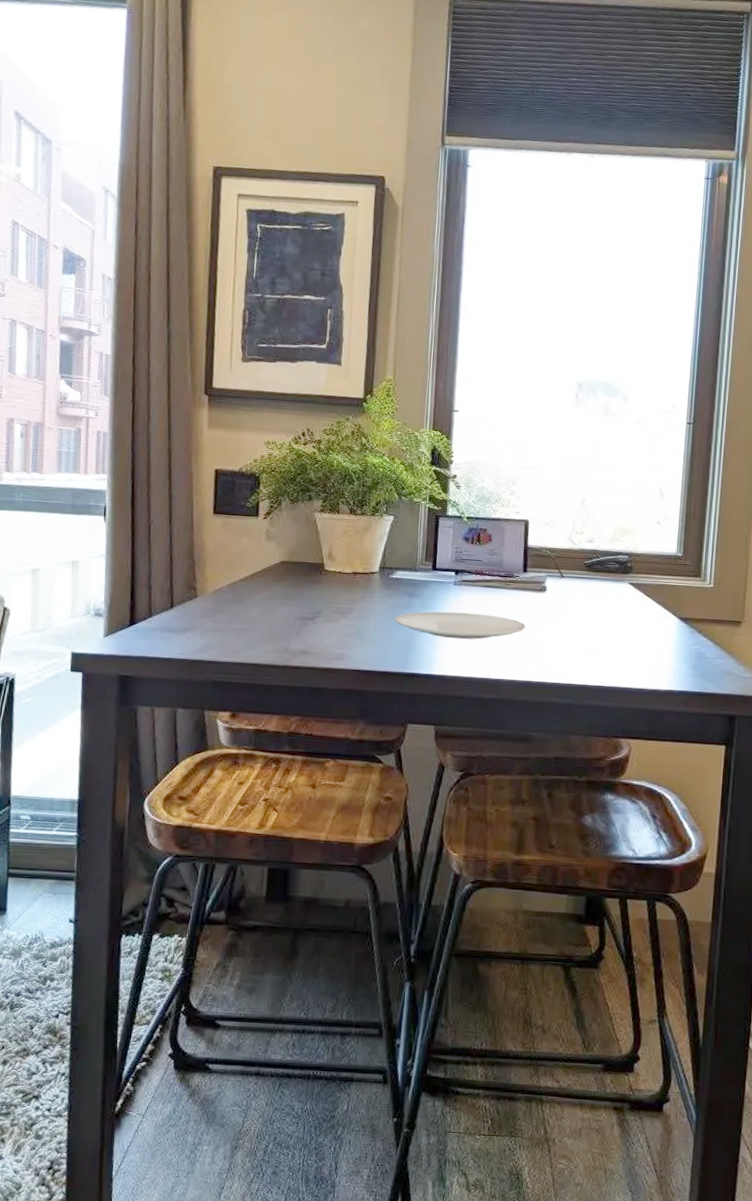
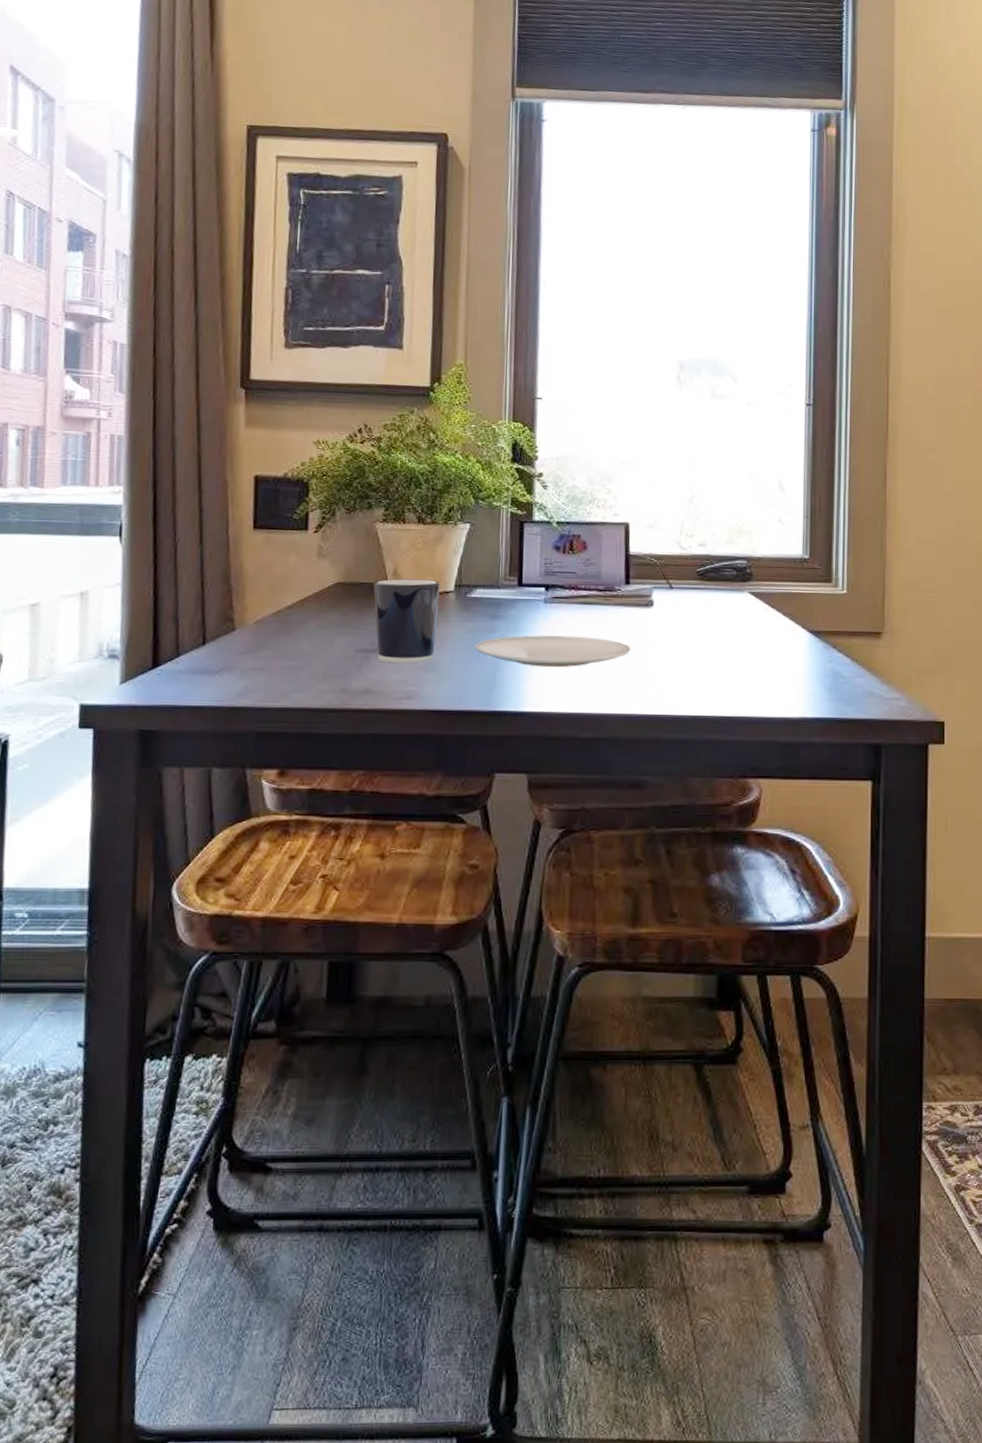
mug: none [311,560,367,632] -> present [373,578,440,665]

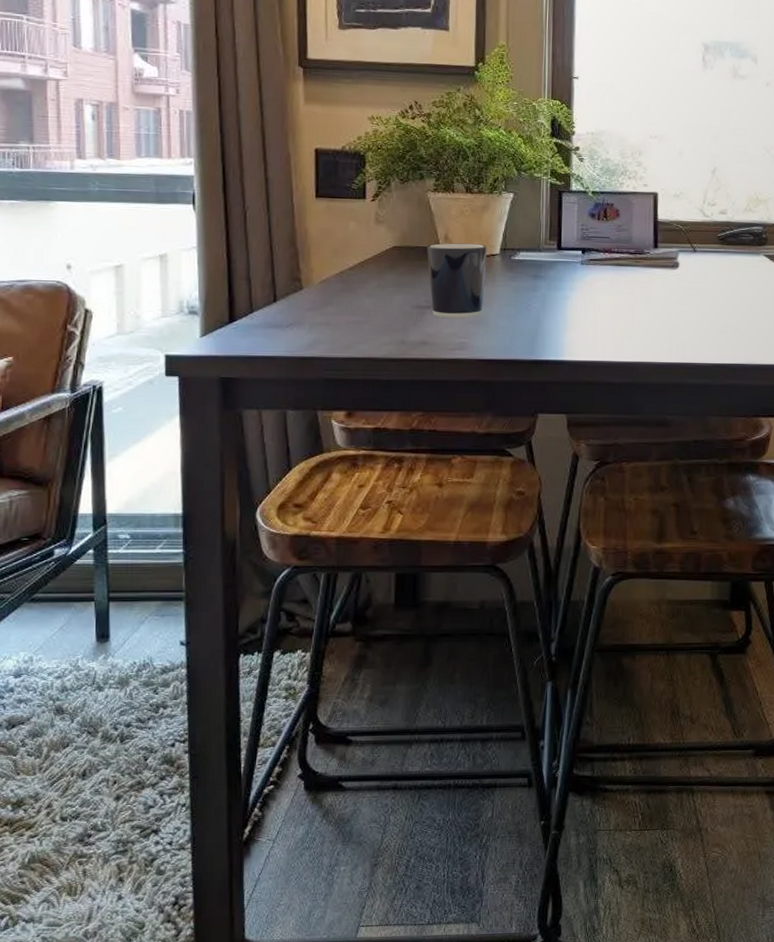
plate: present [475,635,631,668] -> none [519,293,659,322]

